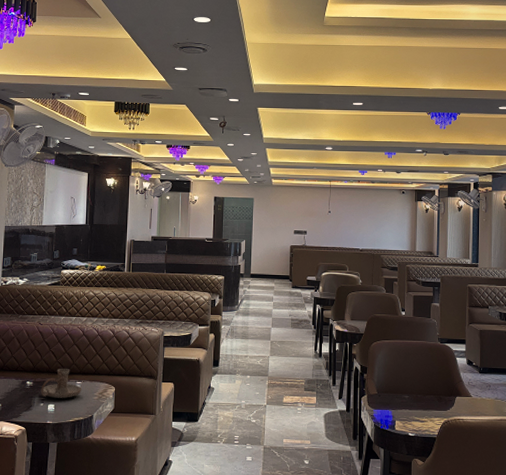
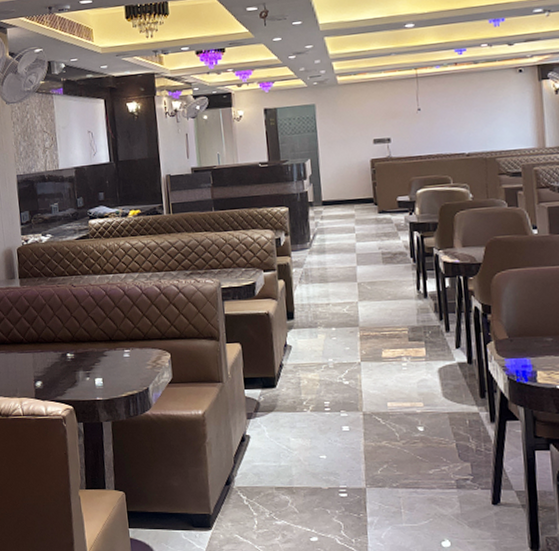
candle holder: present [41,369,82,398] -> none [84,336,132,371]

